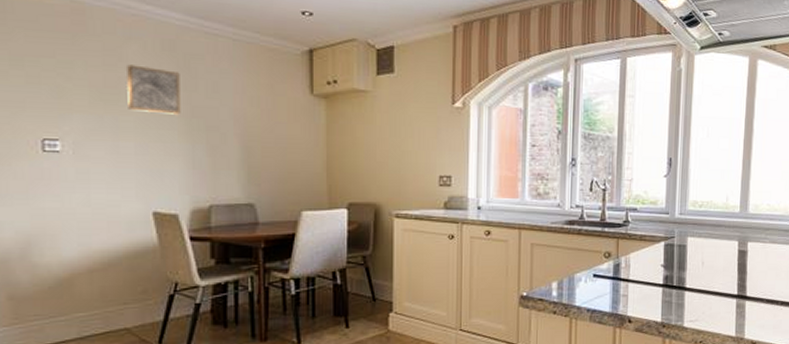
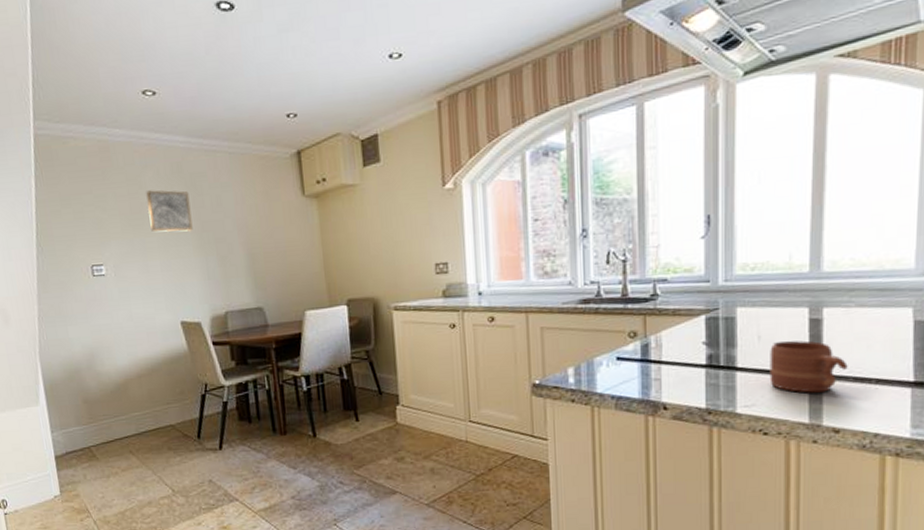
mug: none [709,268,763,311] -> present [769,340,848,393]

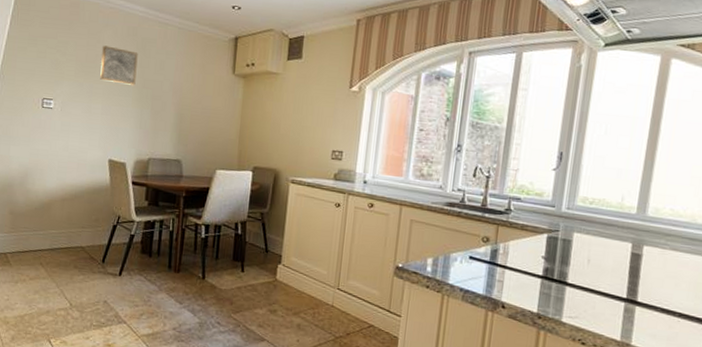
mug: present [769,340,848,393] -> none [592,267,658,317]

